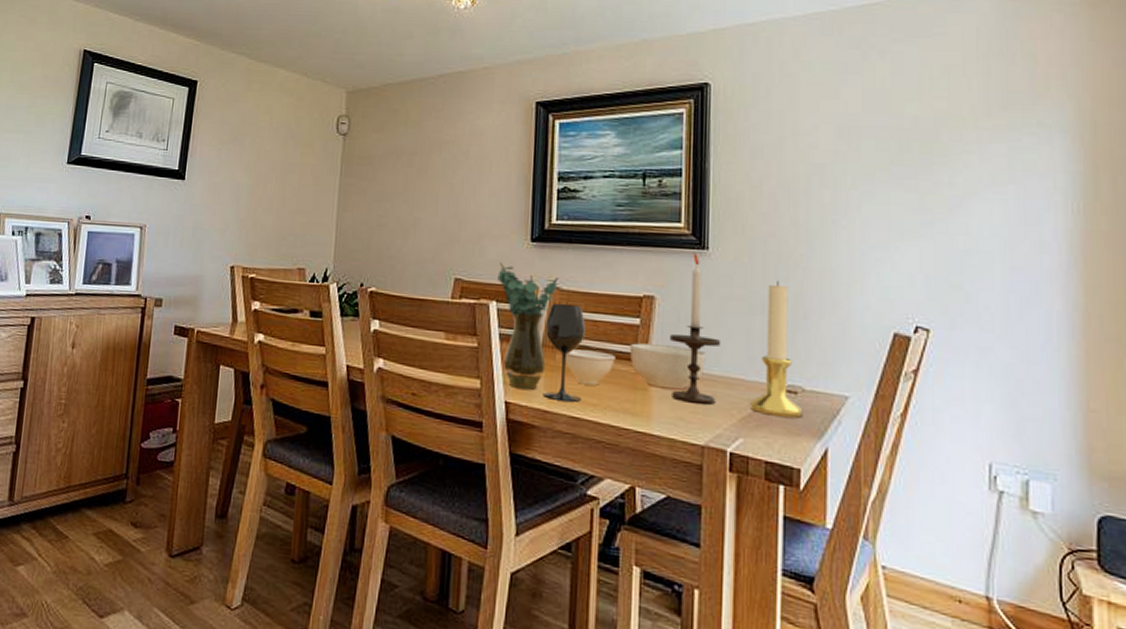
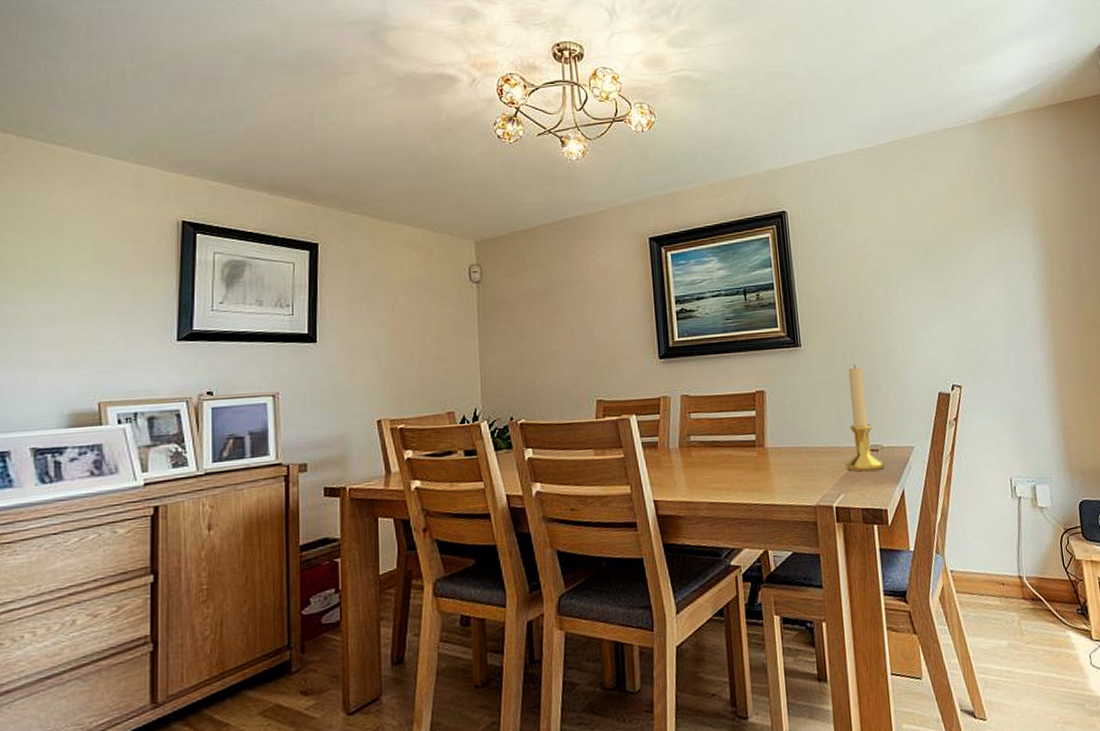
vase: present [497,262,558,390] -> none [634,380,686,487]
wineglass: present [543,303,585,402] -> none [680,407,717,491]
bowl: present [565,349,616,386] -> none [700,443,740,474]
bowl: present [629,343,707,390] -> none [749,428,810,466]
candlestick: present [670,253,722,405] -> none [780,350,820,474]

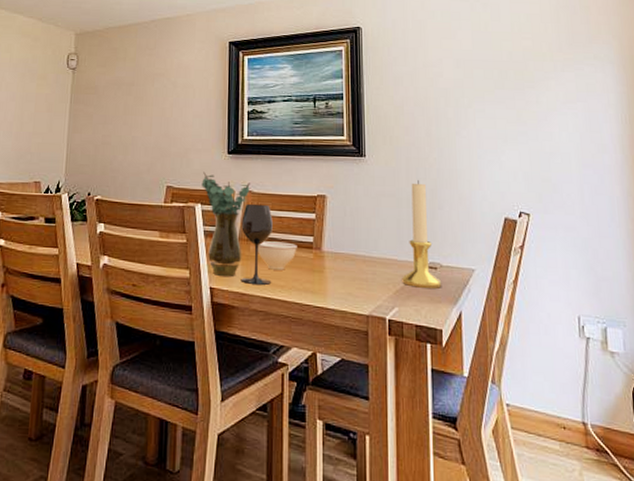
vase: none [634,380,686,487] -> present [201,172,250,276]
wineglass: none [680,407,717,491] -> present [240,203,273,285]
bowl: none [700,443,740,474] -> present [258,241,297,270]

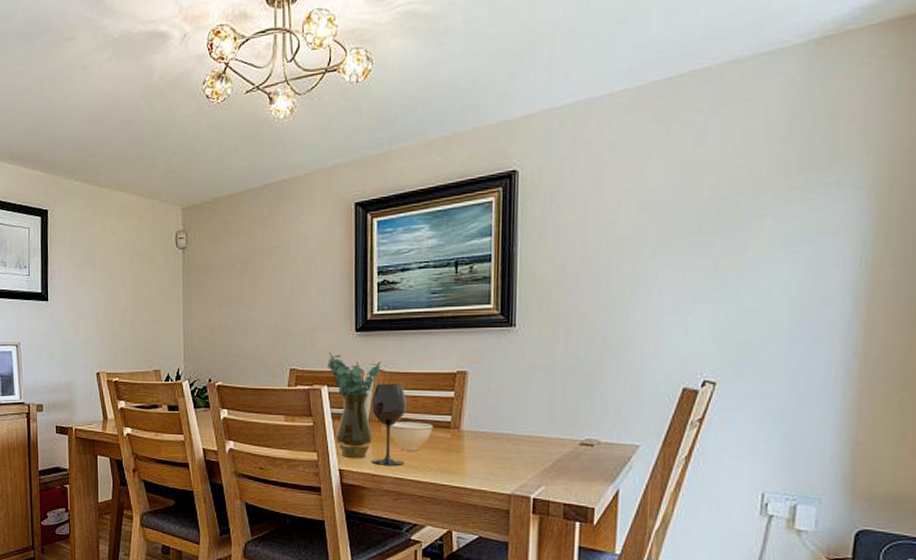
candle holder: present [402,180,442,290] -> none [551,350,598,467]

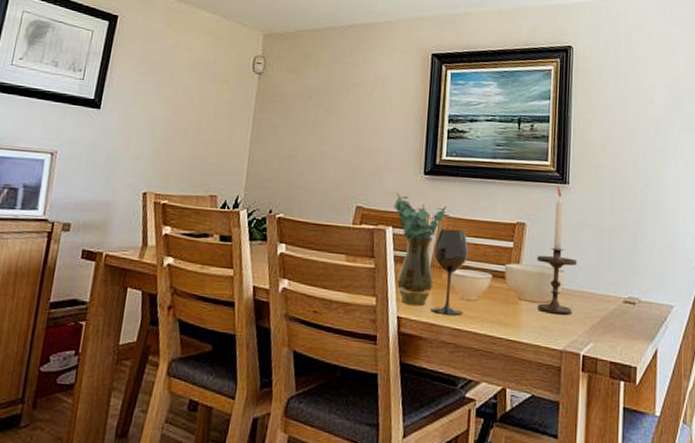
bowl: none [445,413,514,450] -> present [504,263,567,303]
candlestick: none [481,330,527,460] -> present [537,187,578,315]

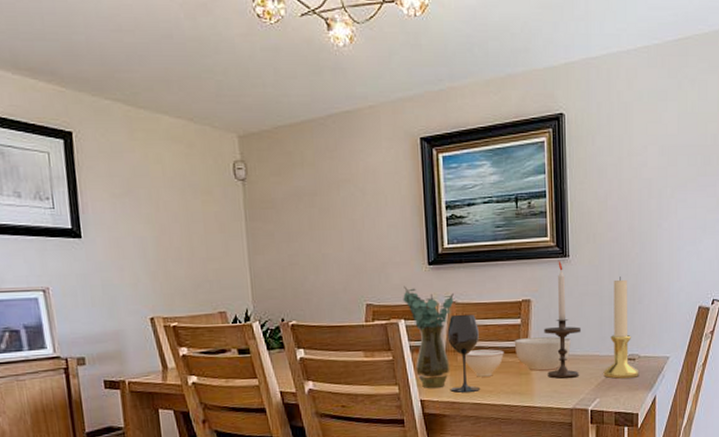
candle holder: none [599,211,640,326] -> present [603,277,640,380]

